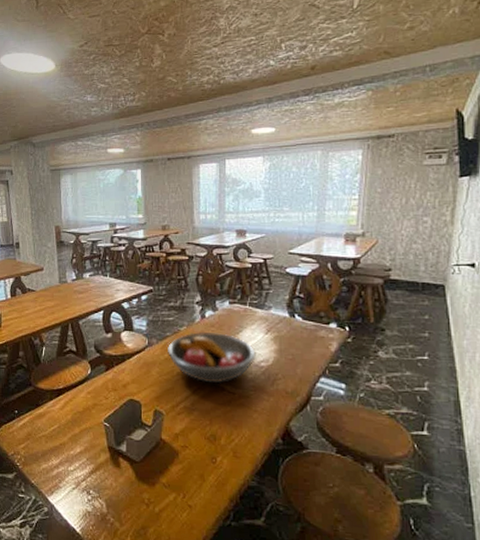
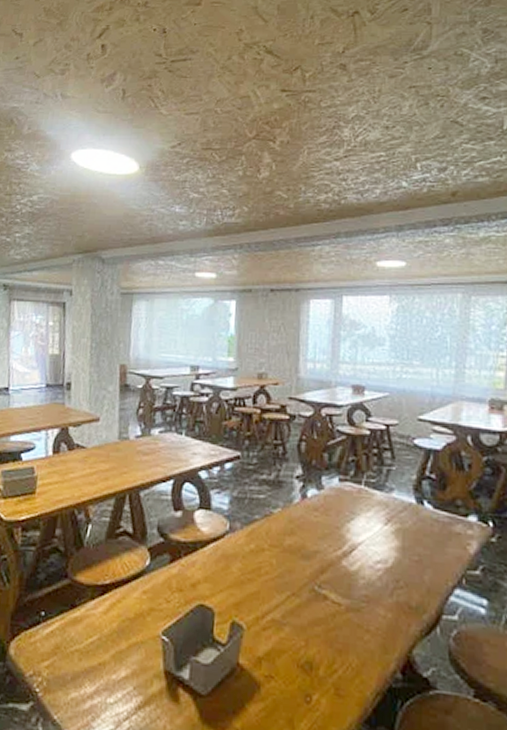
fruit bowl: present [168,331,256,384] -> none [254,516,371,590]

